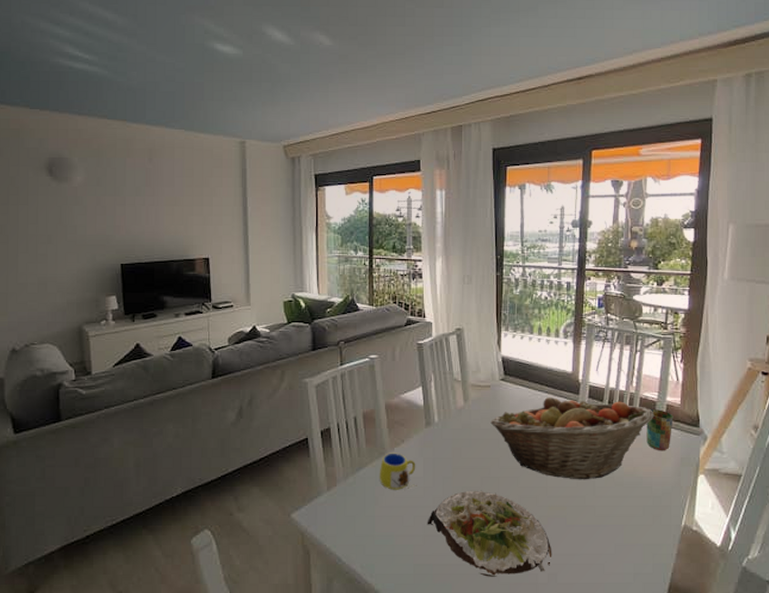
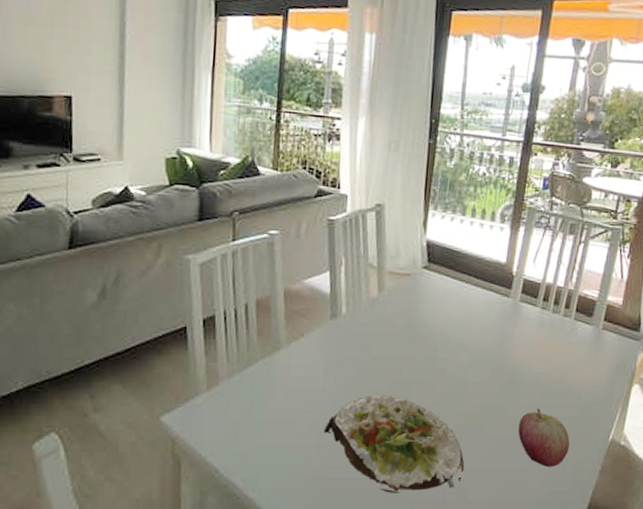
mug: present [379,453,417,490] -> none [270,348,316,392]
fruit basket: present [490,397,655,480] -> none [407,291,593,387]
apple: none [598,498,645,551] -> present [518,408,570,467]
cup: present [646,408,674,451] -> none [580,308,613,357]

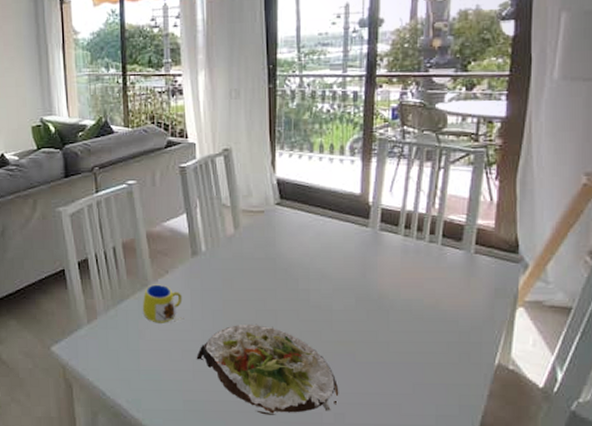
mug: none [270,348,316,392] -> present [142,284,184,323]
apple: present [518,408,570,467] -> none [392,333,450,391]

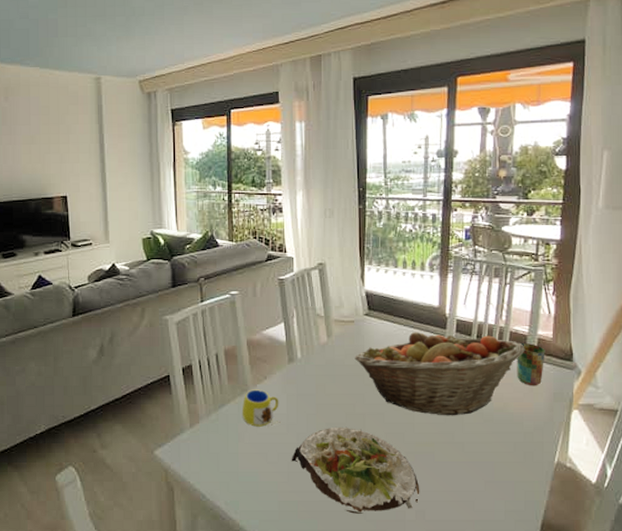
fruit basket: none [265,222,462,313] -> present [355,332,525,416]
cup: none [452,233,486,281] -> present [517,342,545,386]

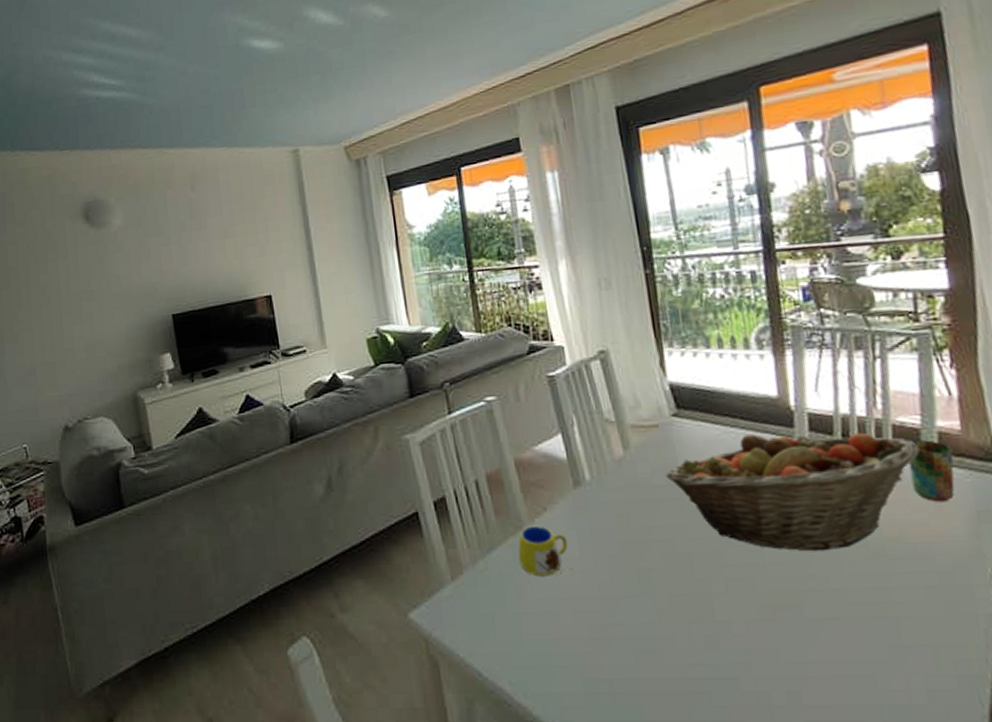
salad plate: present [291,426,420,514] -> none [593,572,789,697]

